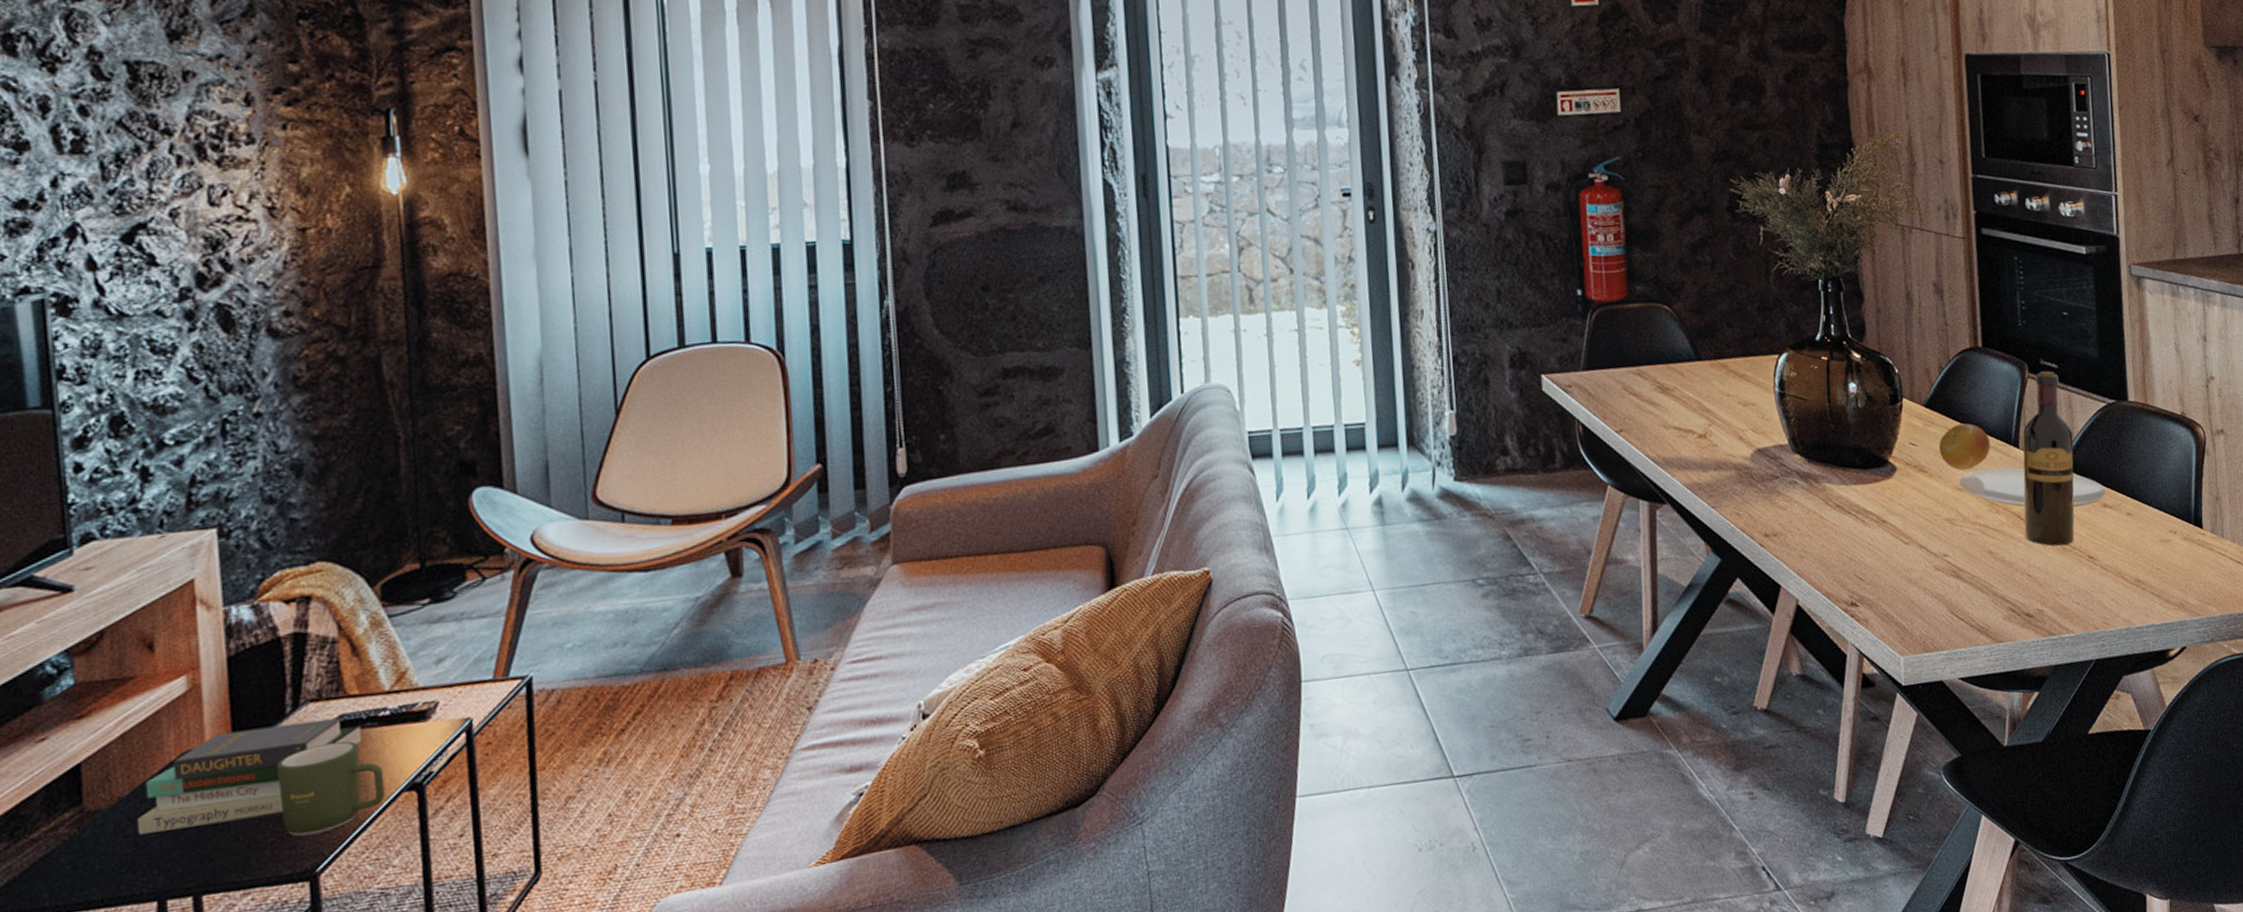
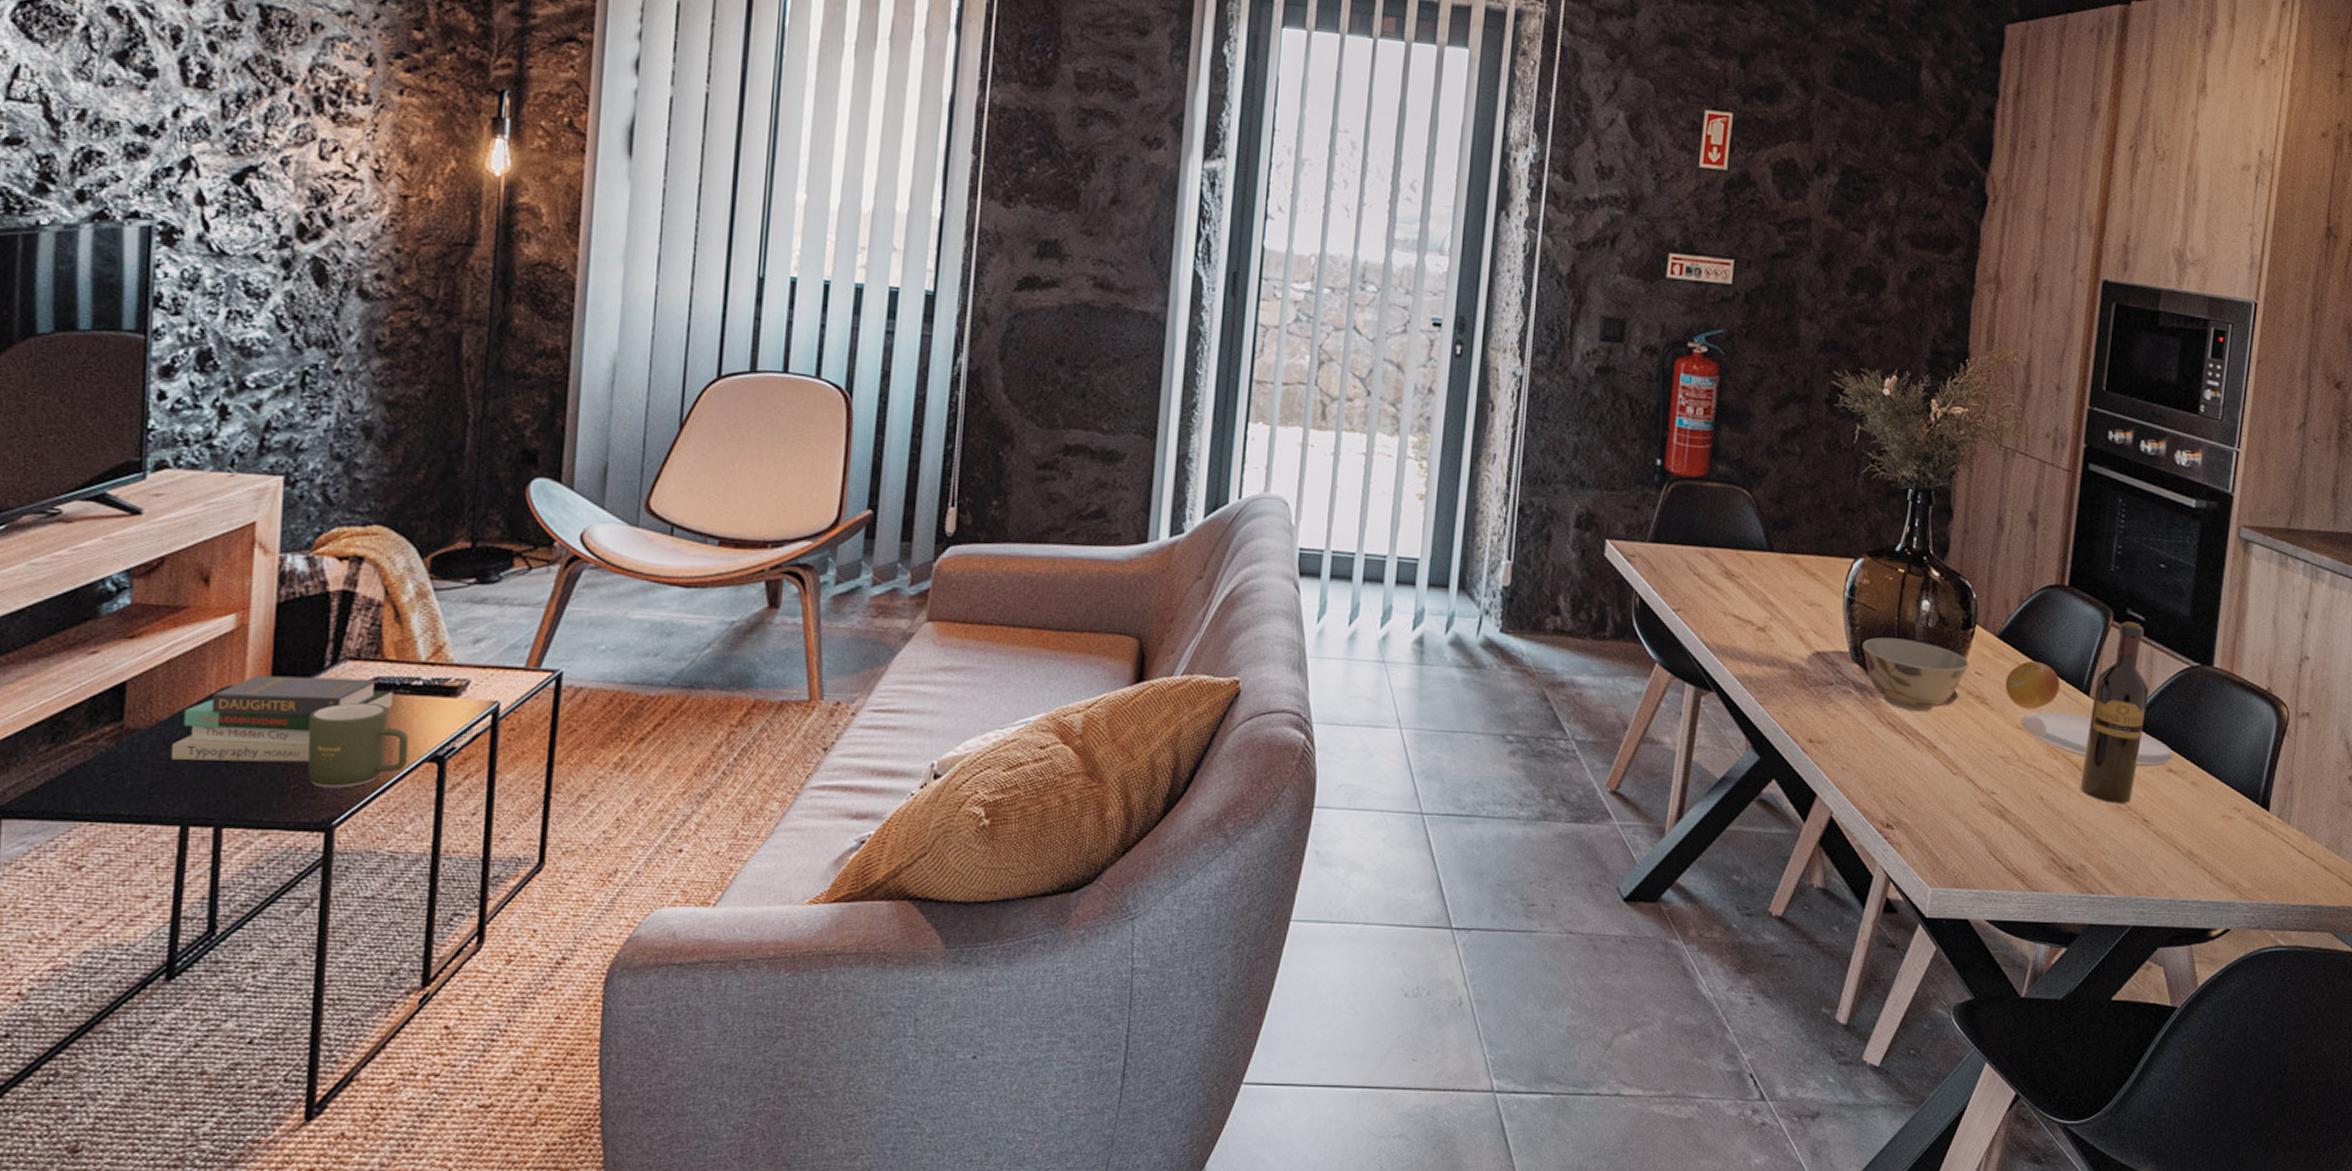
bowl: none [1800,422,1903,491] -> present [1862,637,1970,712]

